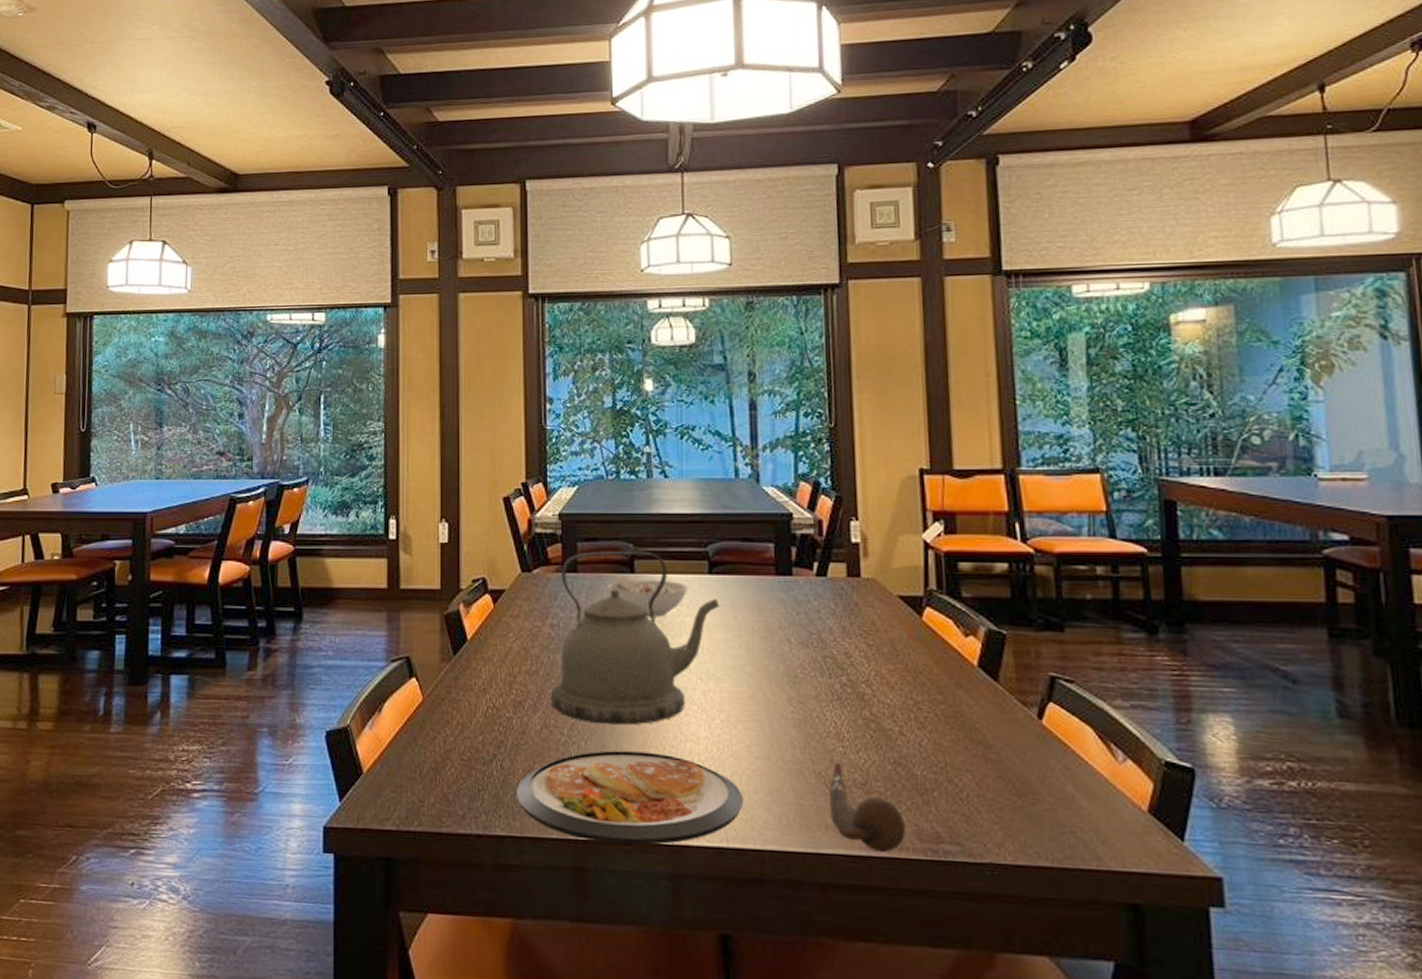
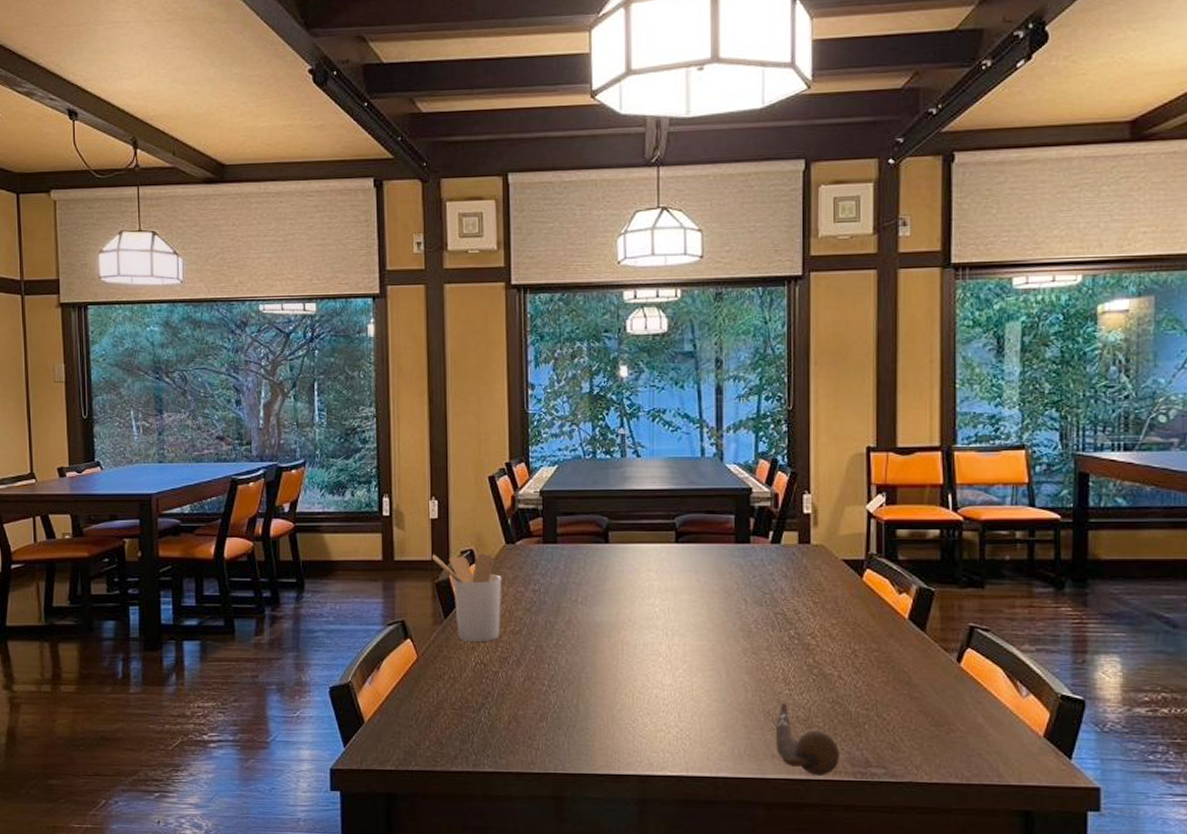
utensil holder: none [440,581,517,684] -> present [431,552,502,643]
dish: present [517,750,744,845] -> none [503,698,702,776]
kettle: present [551,550,720,725] -> none [533,523,685,676]
bowl: present [606,575,688,617] -> none [583,545,656,582]

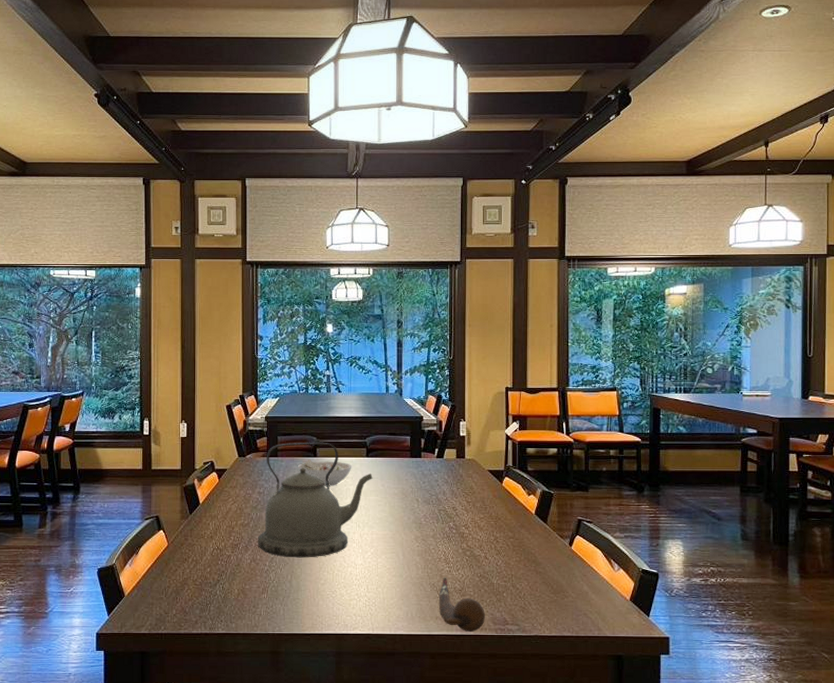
utensil holder: present [431,552,502,643] -> none [181,463,235,533]
kettle: none [533,523,685,676] -> present [258,442,373,558]
bowl: none [583,545,656,582] -> present [297,459,352,486]

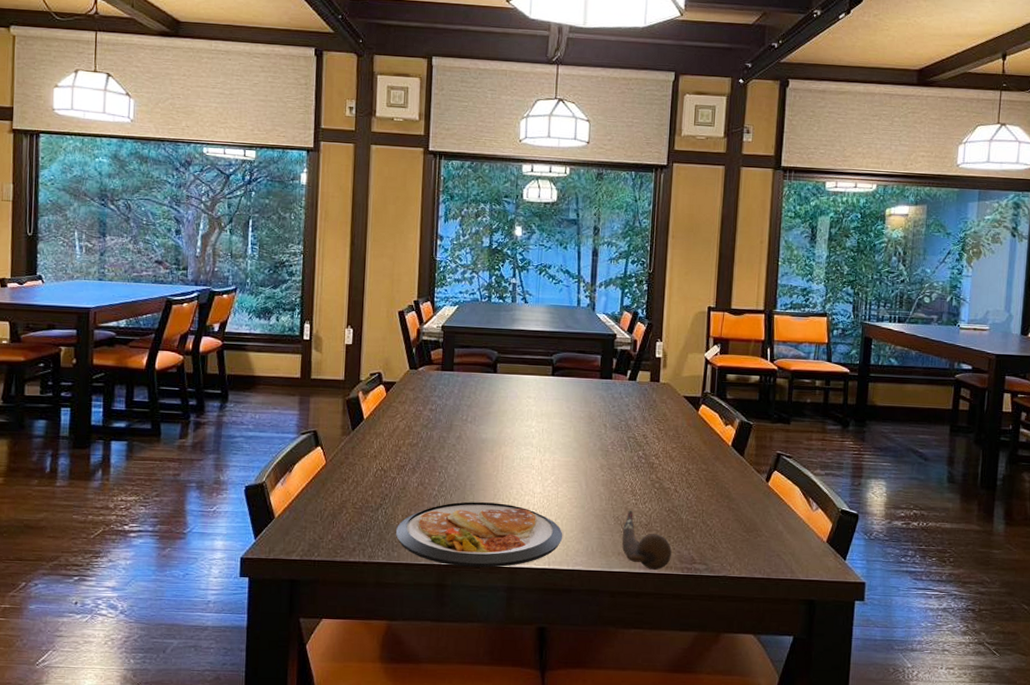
dish: none [233,575,384,635] -> present [396,502,563,568]
kettle: present [258,442,373,558] -> none [427,356,558,484]
bowl: present [297,459,352,486] -> none [475,375,535,406]

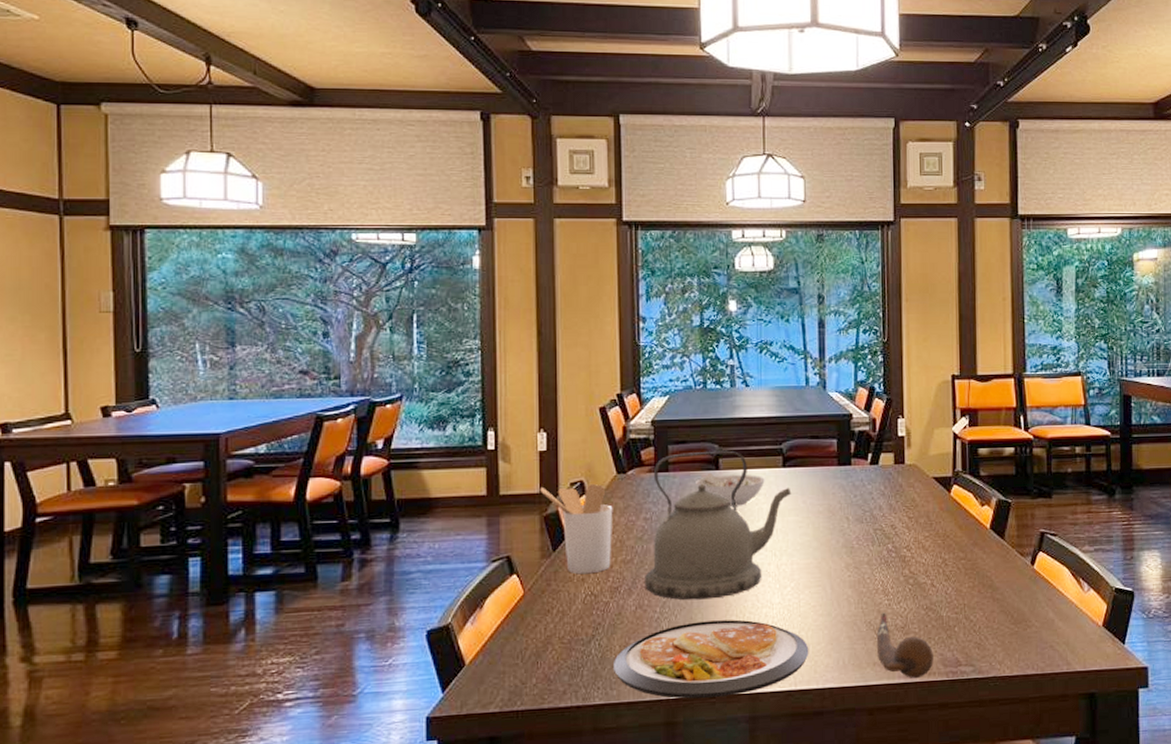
utensil holder: none [344,374,405,452] -> present [539,483,613,574]
kettle: none [427,356,558,484] -> present [645,450,792,601]
bowl: none [475,375,535,406] -> present [694,472,765,506]

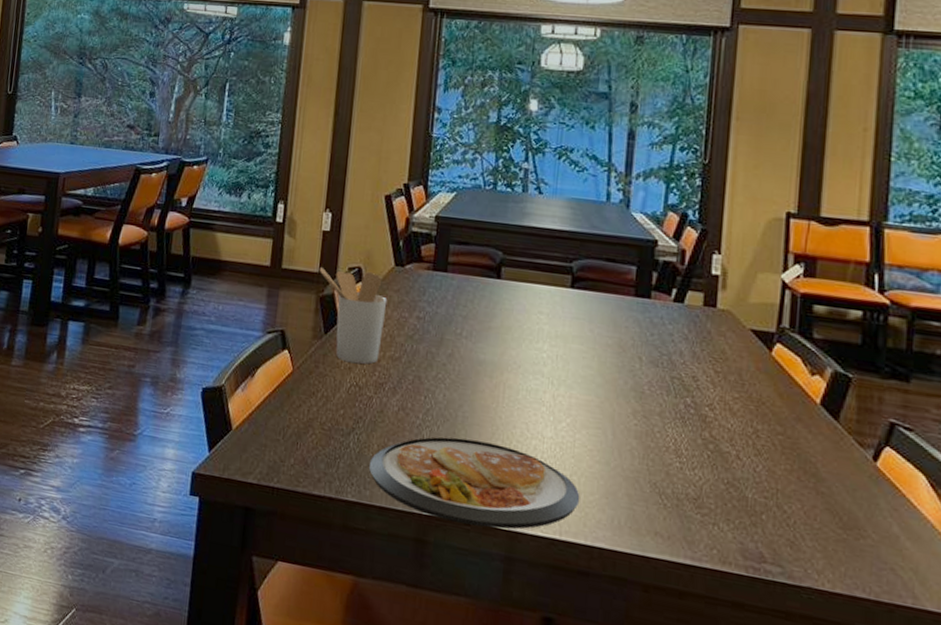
kettle: present [645,450,792,601] -> none [410,254,578,418]
bowl: present [694,472,765,506] -> none [473,280,549,322]
spoon: present [877,612,933,678] -> none [661,475,731,564]

